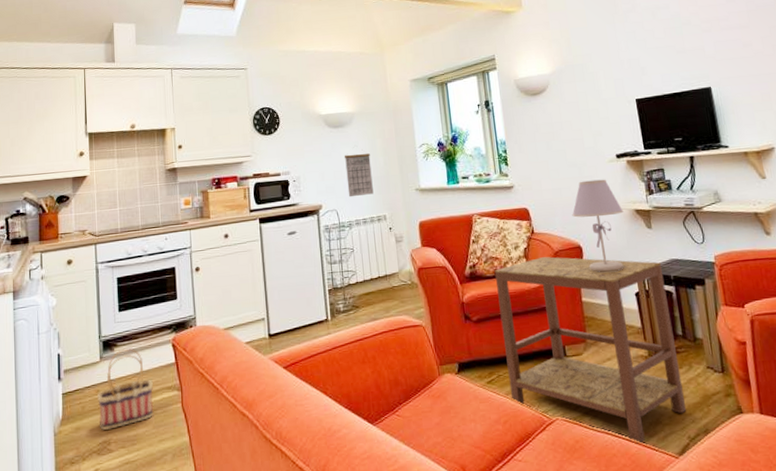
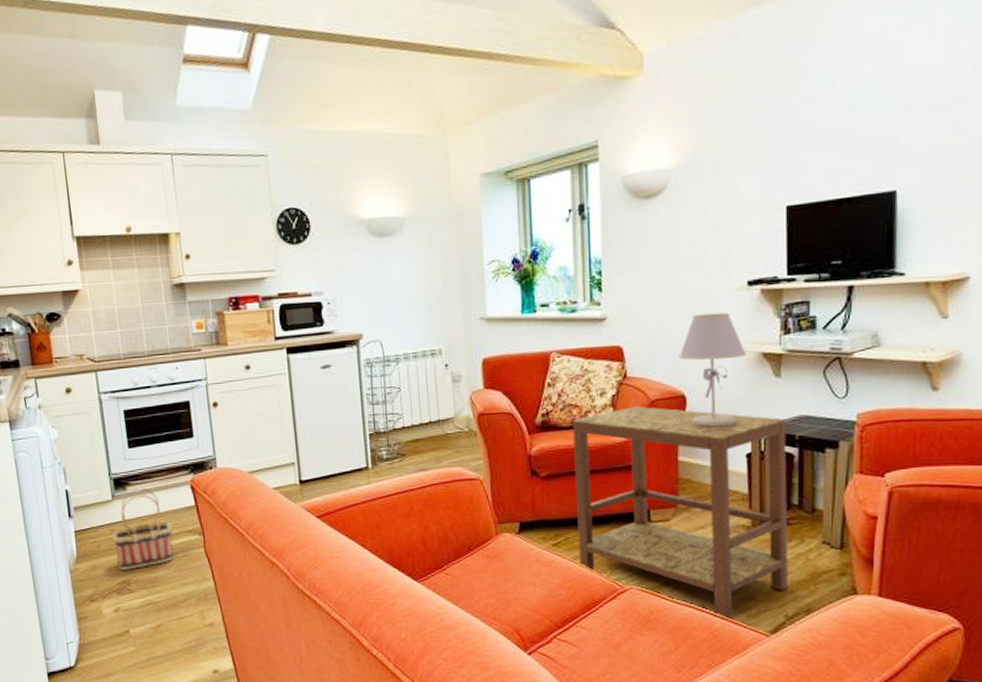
calendar: present [344,152,374,198] -> none [391,270,427,326]

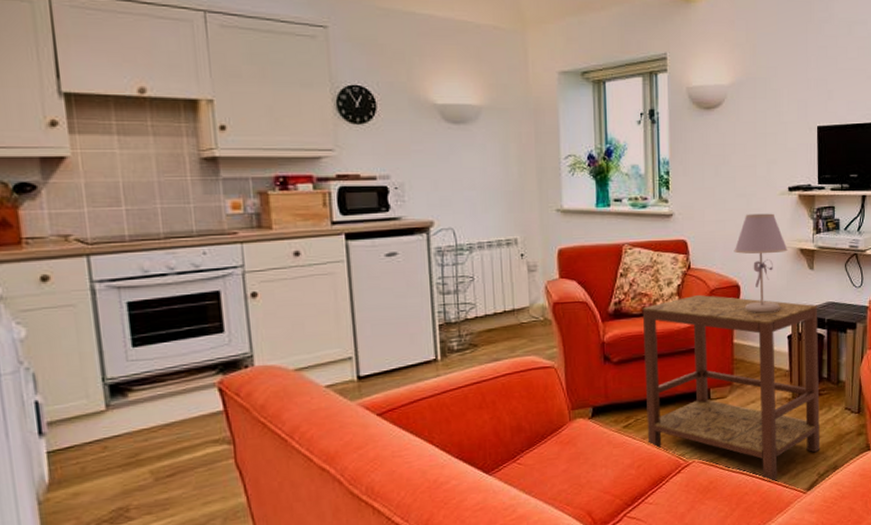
basket: present [112,488,174,570] -> none [105,394,193,495]

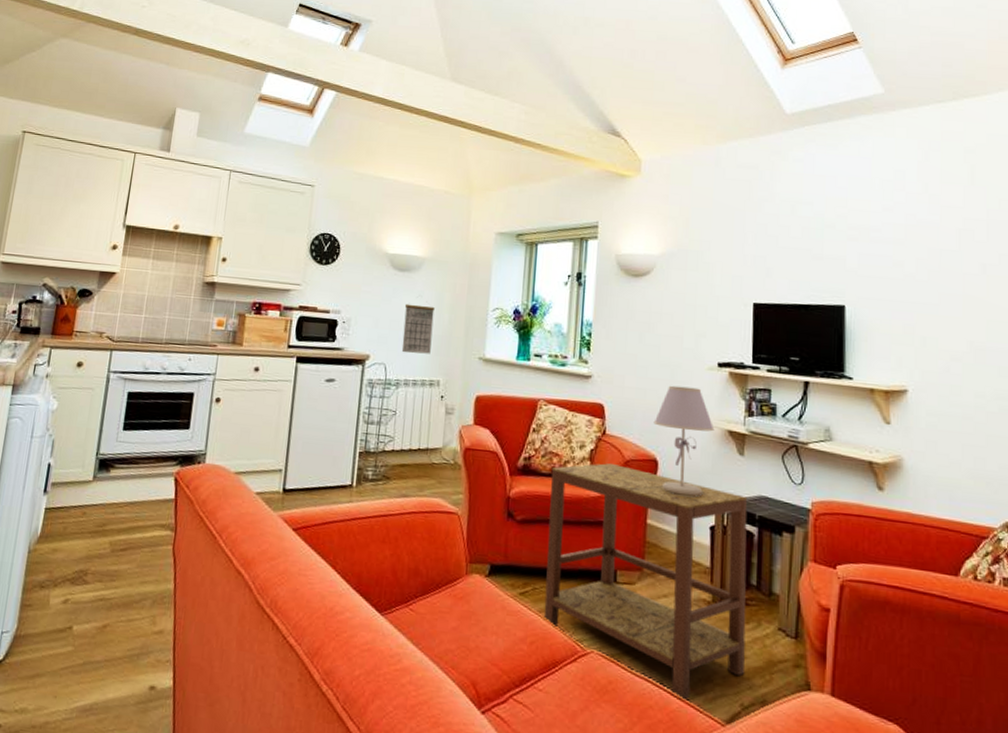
calendar: none [465,160,503,214] -> present [401,303,435,354]

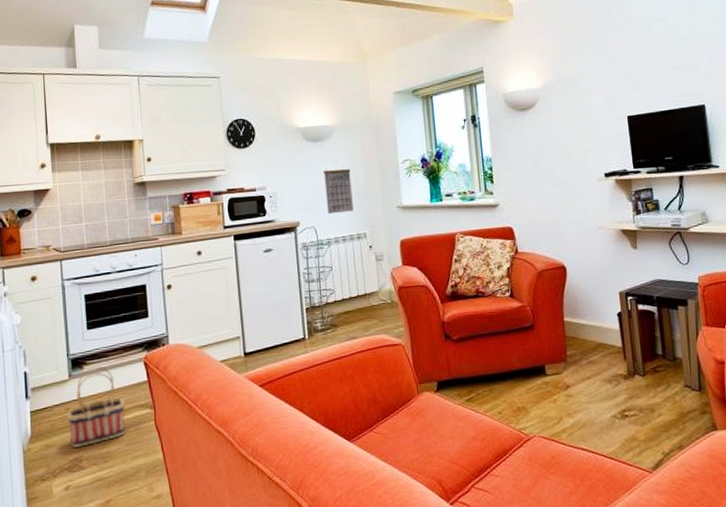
basket: none [78,472,146,559] -> present [67,367,125,448]
side table: present [543,463,748,700] -> none [476,276,663,459]
table lamp: present [653,385,715,497] -> none [557,198,610,292]

